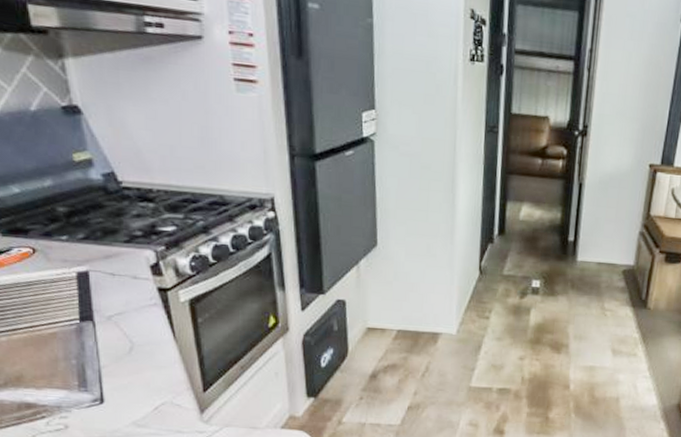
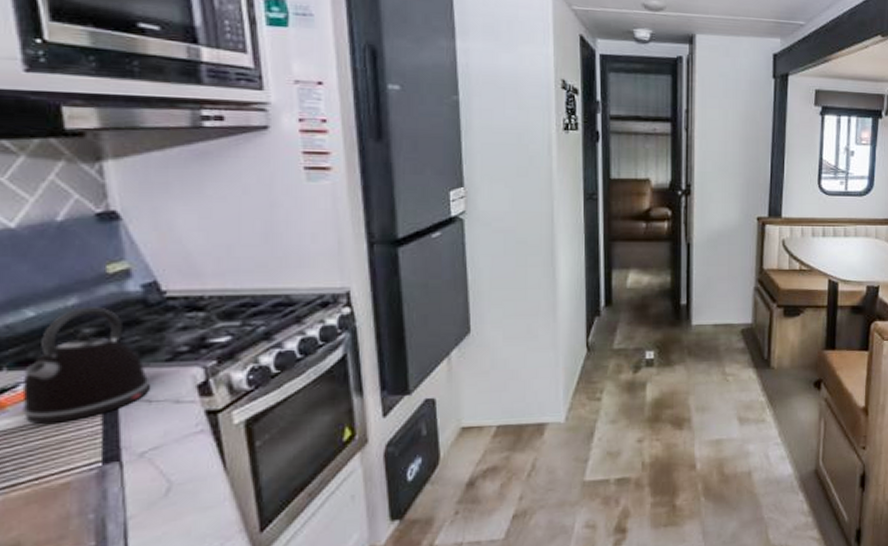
kettle: none [14,188,113,284] -> present [22,307,150,424]

